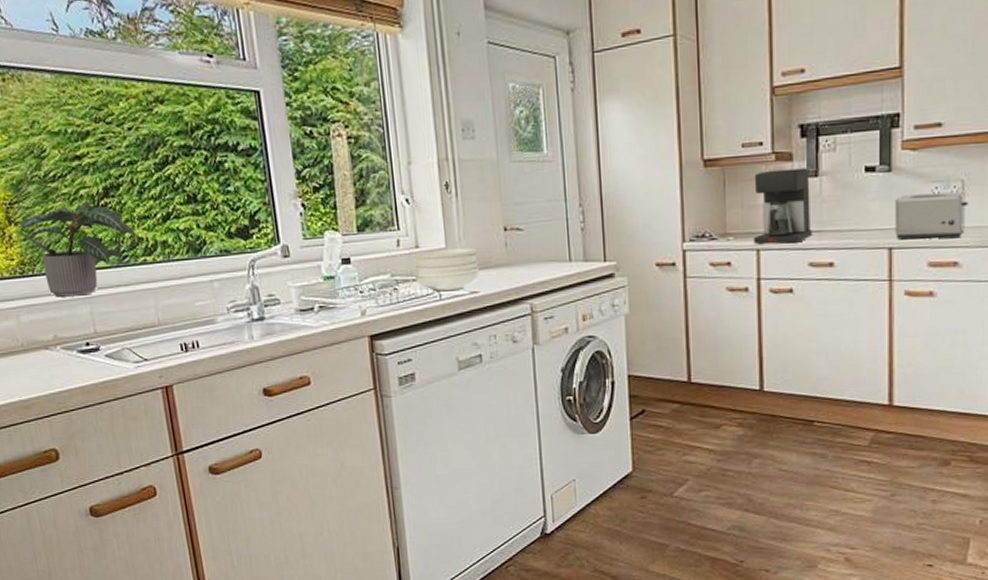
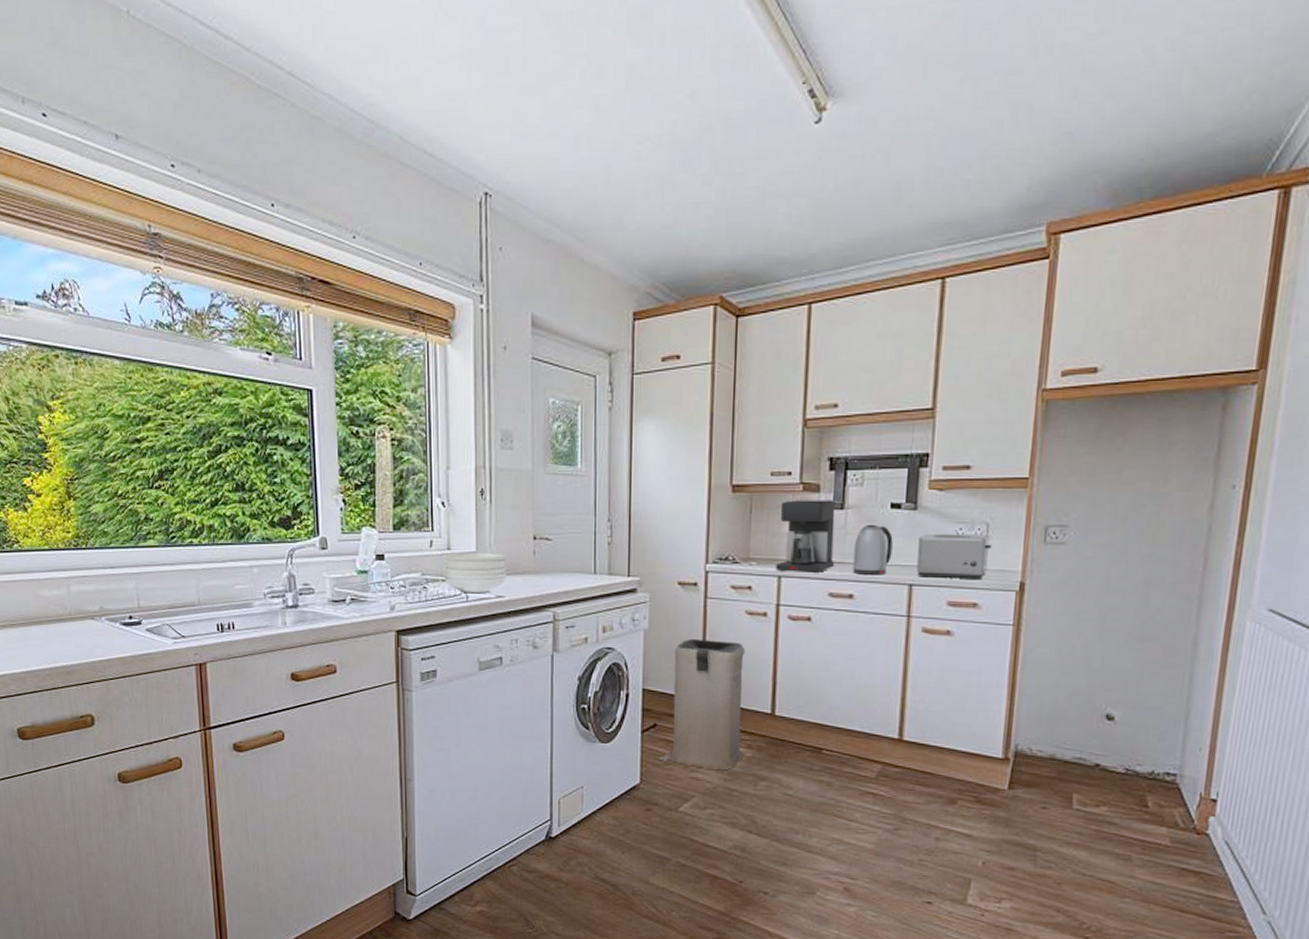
potted plant: present [19,202,137,297] -> none [77,483,185,571]
laundry basket: none [649,319,737,452] -> present [659,638,746,771]
kettle: none [831,189,869,242] -> present [852,524,893,575]

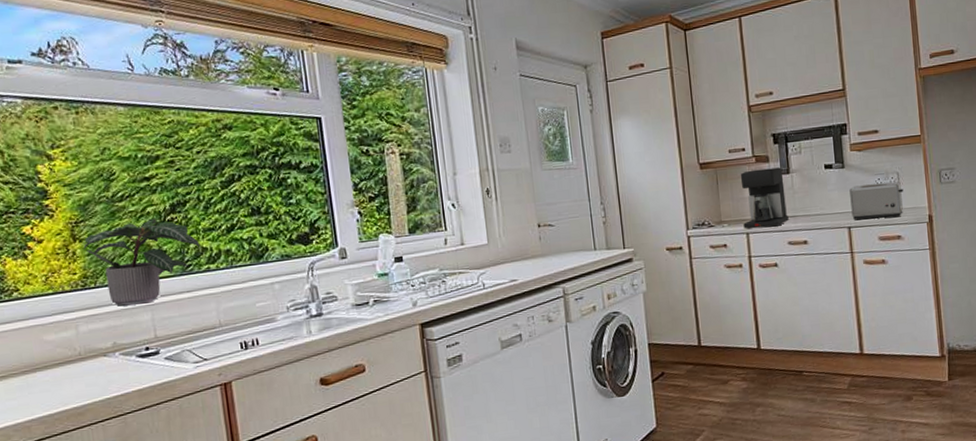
potted plant: none [77,483,185,571] -> present [83,218,201,306]
bowl: present [443,553,506,594] -> none [458,242,518,282]
laundry basket: present [659,638,746,771] -> none [669,292,742,405]
kettle: present [852,524,893,575] -> none [801,182,832,224]

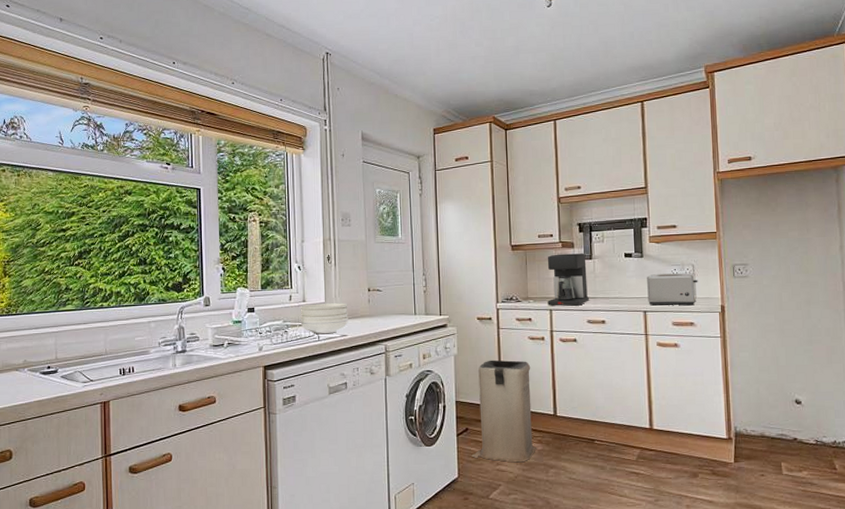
potted plant: present [83,218,201,306] -> none [11,262,98,331]
bowl: none [458,242,518,282] -> present [300,303,348,335]
laundry basket: none [669,292,742,405] -> present [471,360,537,463]

